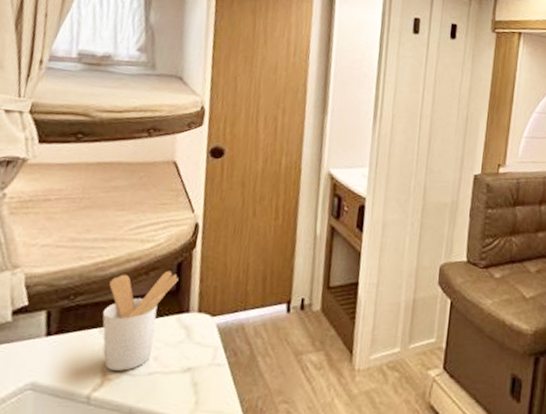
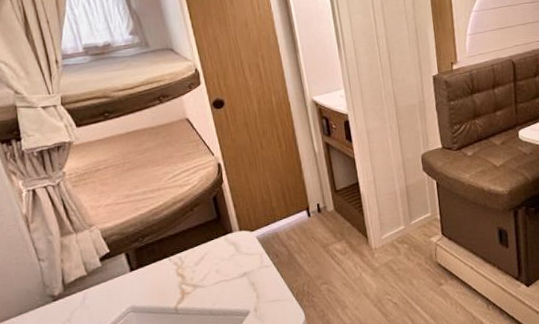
utensil holder: present [102,270,179,371] -> none [165,204,217,286]

